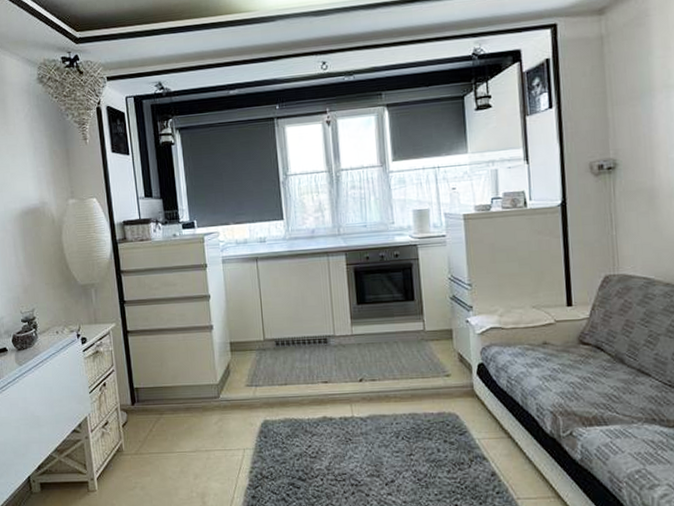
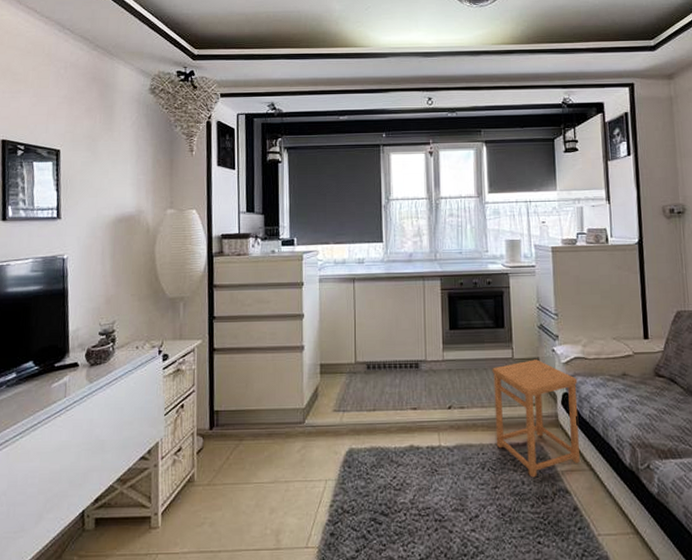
side table: none [403,331,497,446] -> present [492,359,580,478]

